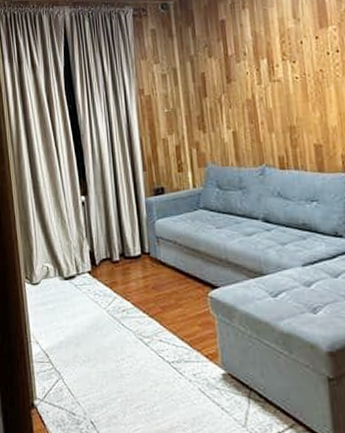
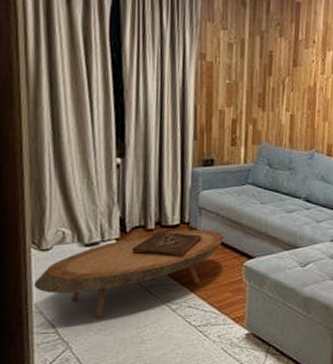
coffee table: none [29,259,184,351] -> present [33,229,223,319]
wooden tray: none [102,262,164,289] -> present [132,231,202,258]

